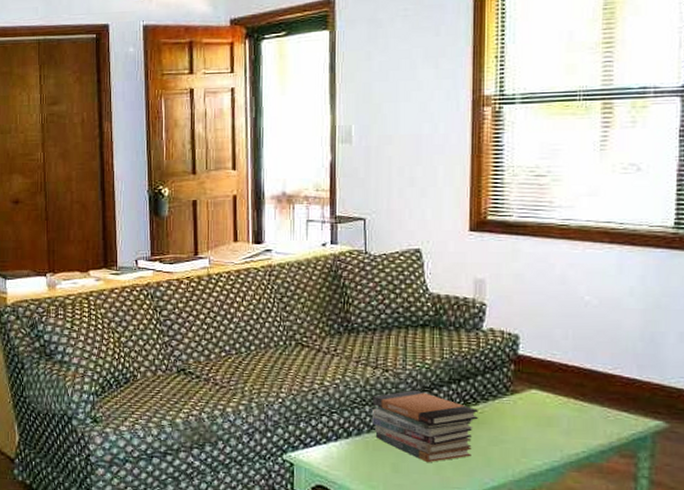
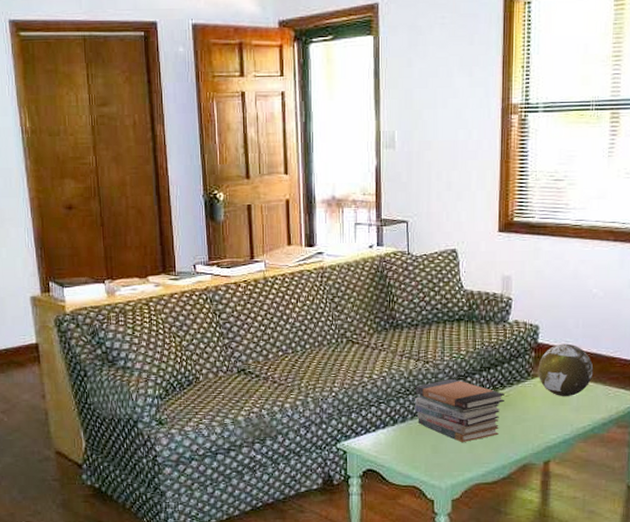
decorative orb: none [518,356,588,417] -> present [538,343,594,396]

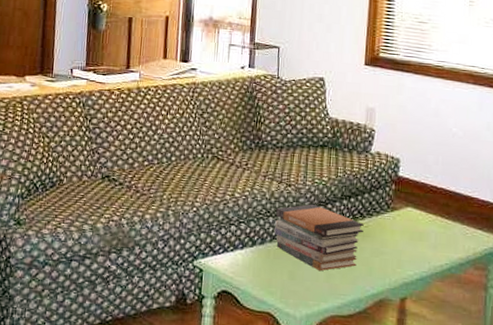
decorative orb: present [538,343,594,396] -> none [397,179,452,233]

